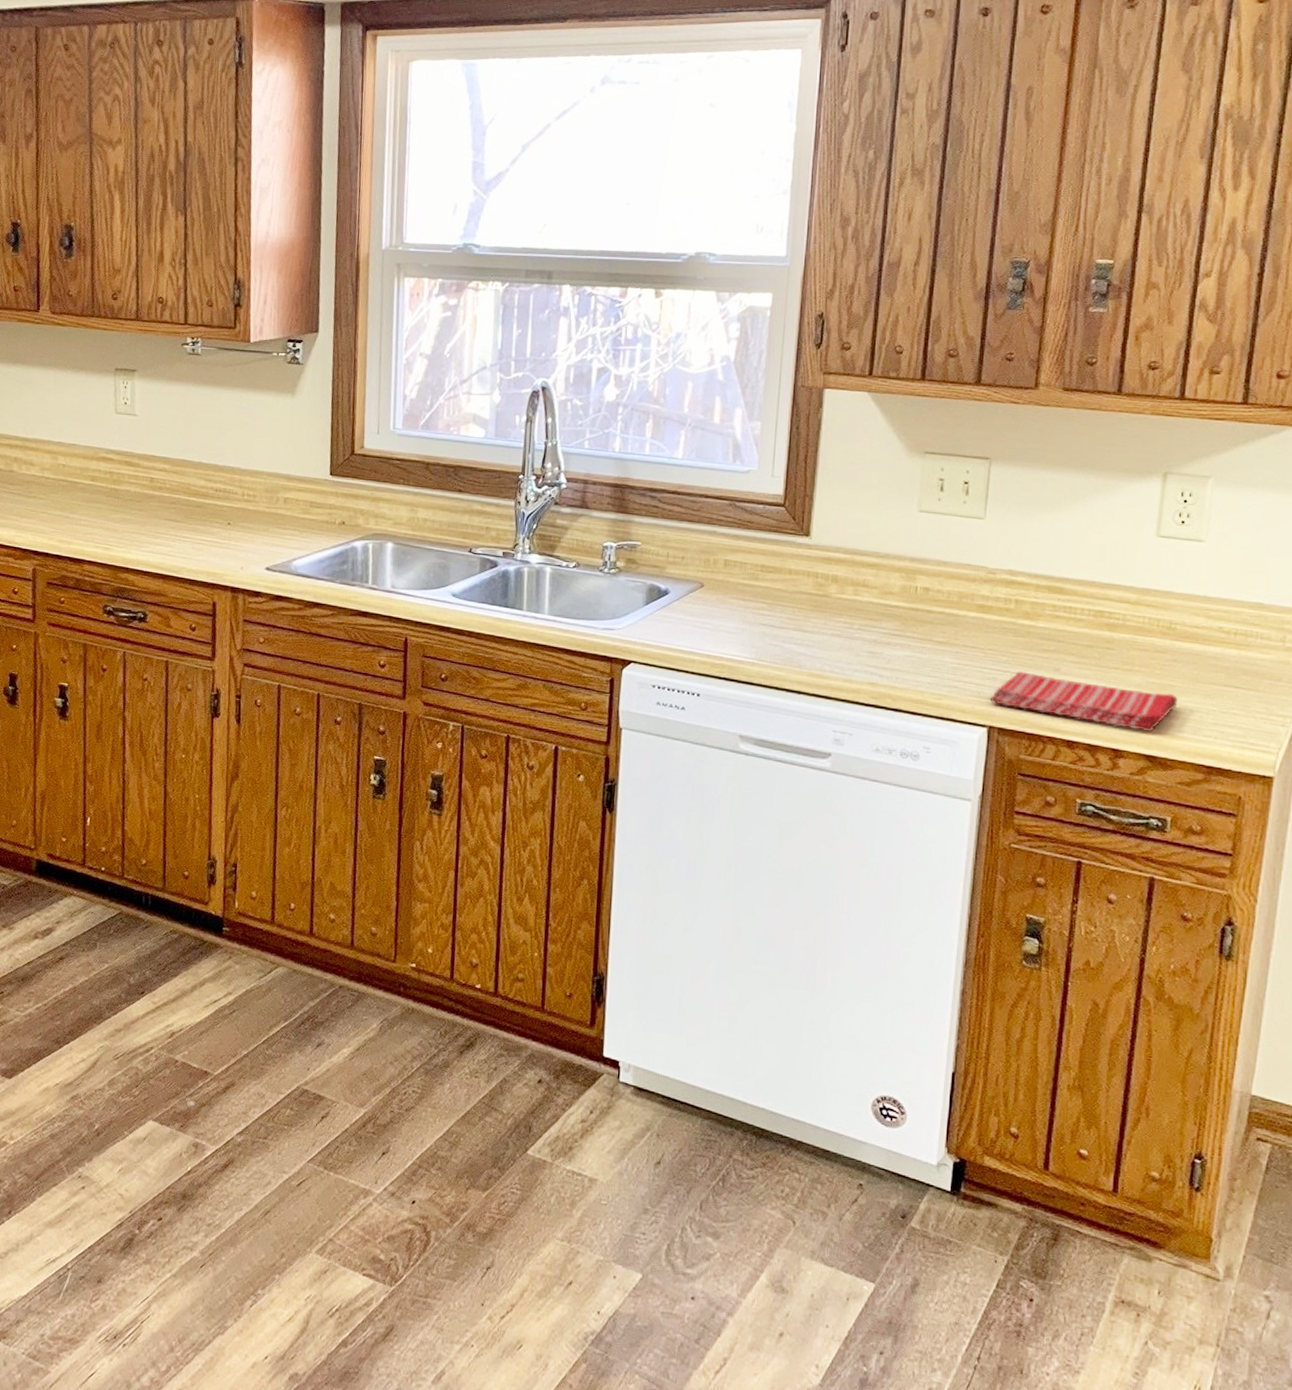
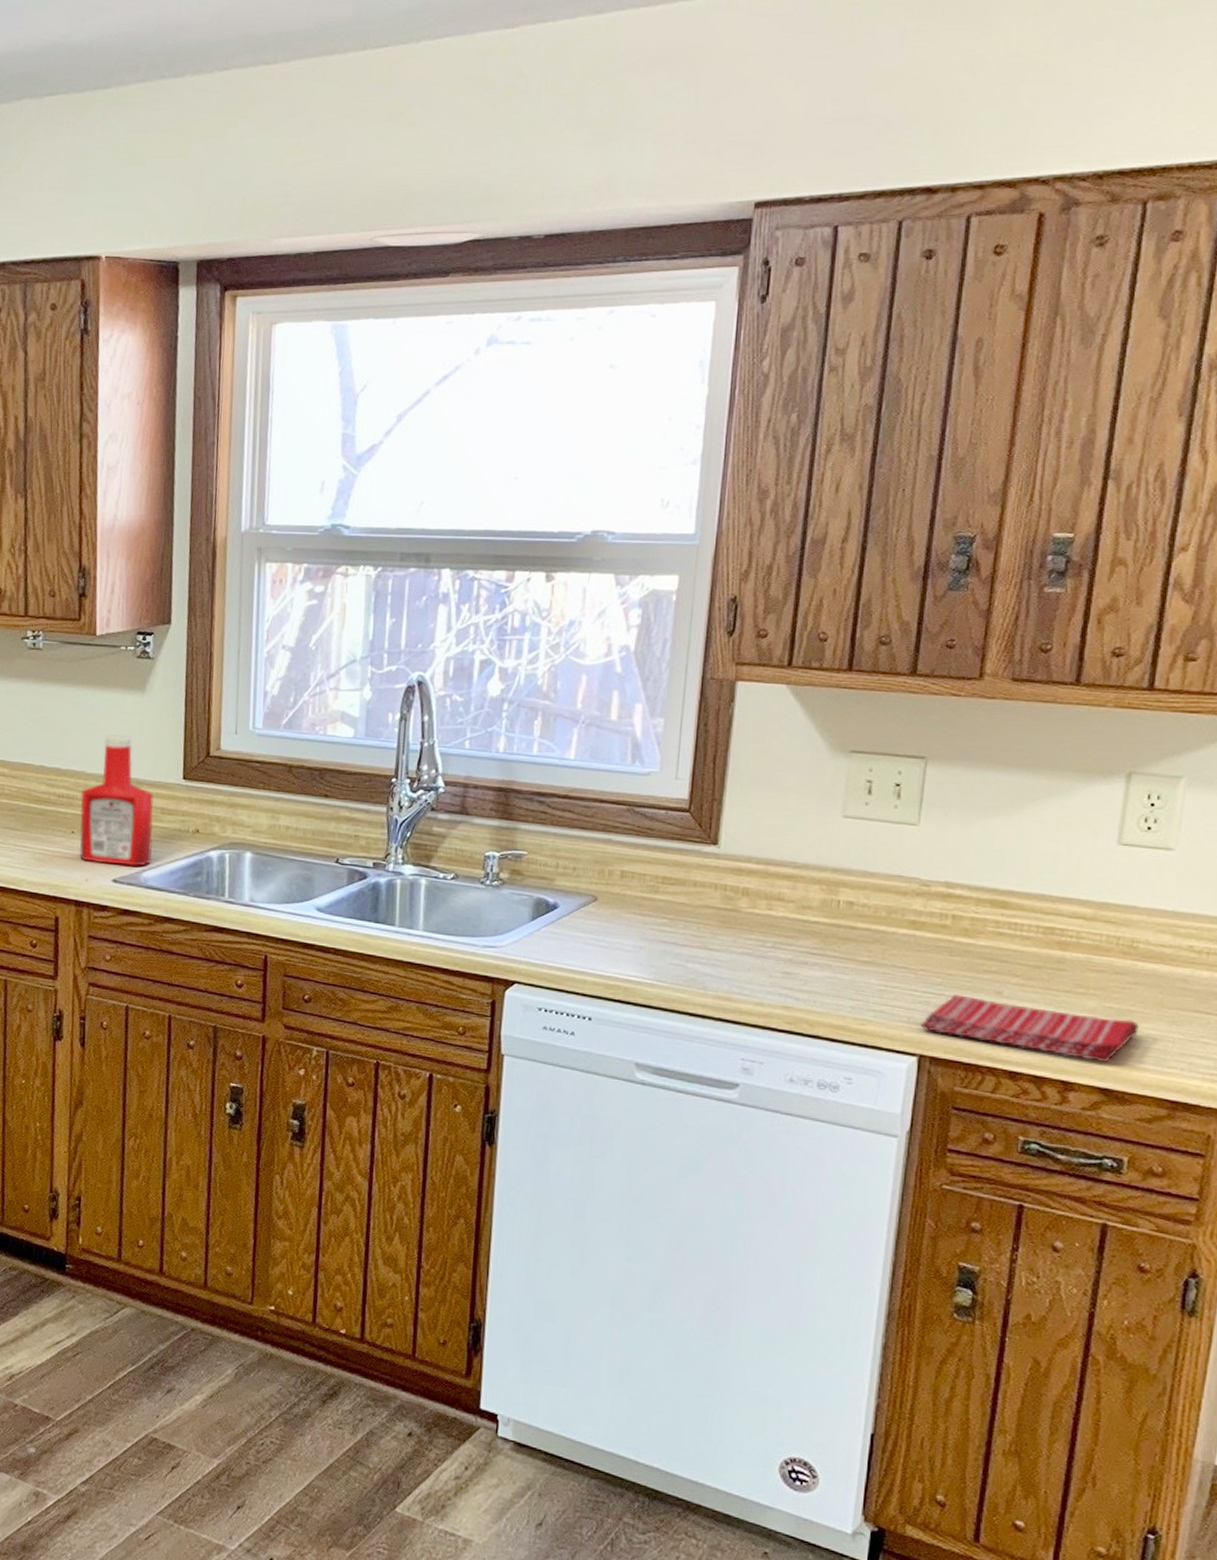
ketchup bottle: none [235,433,304,556] -> present [79,734,154,867]

